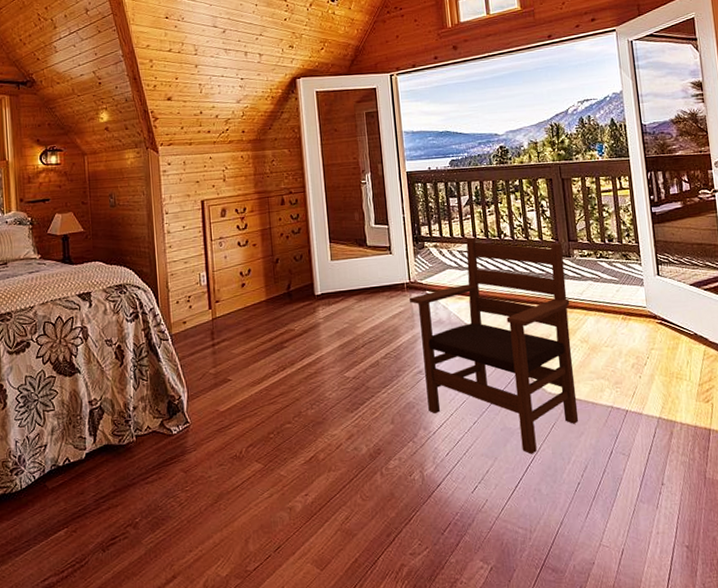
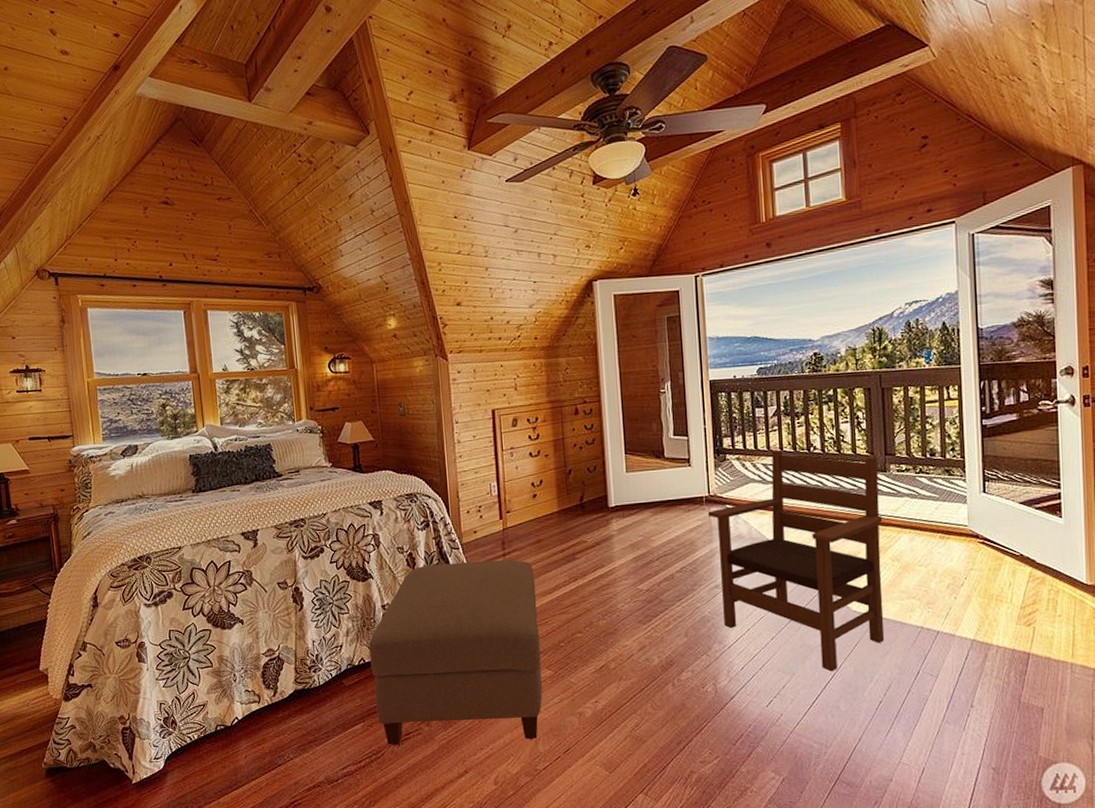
ottoman: none [74,350,253,552] -> present [369,560,543,745]

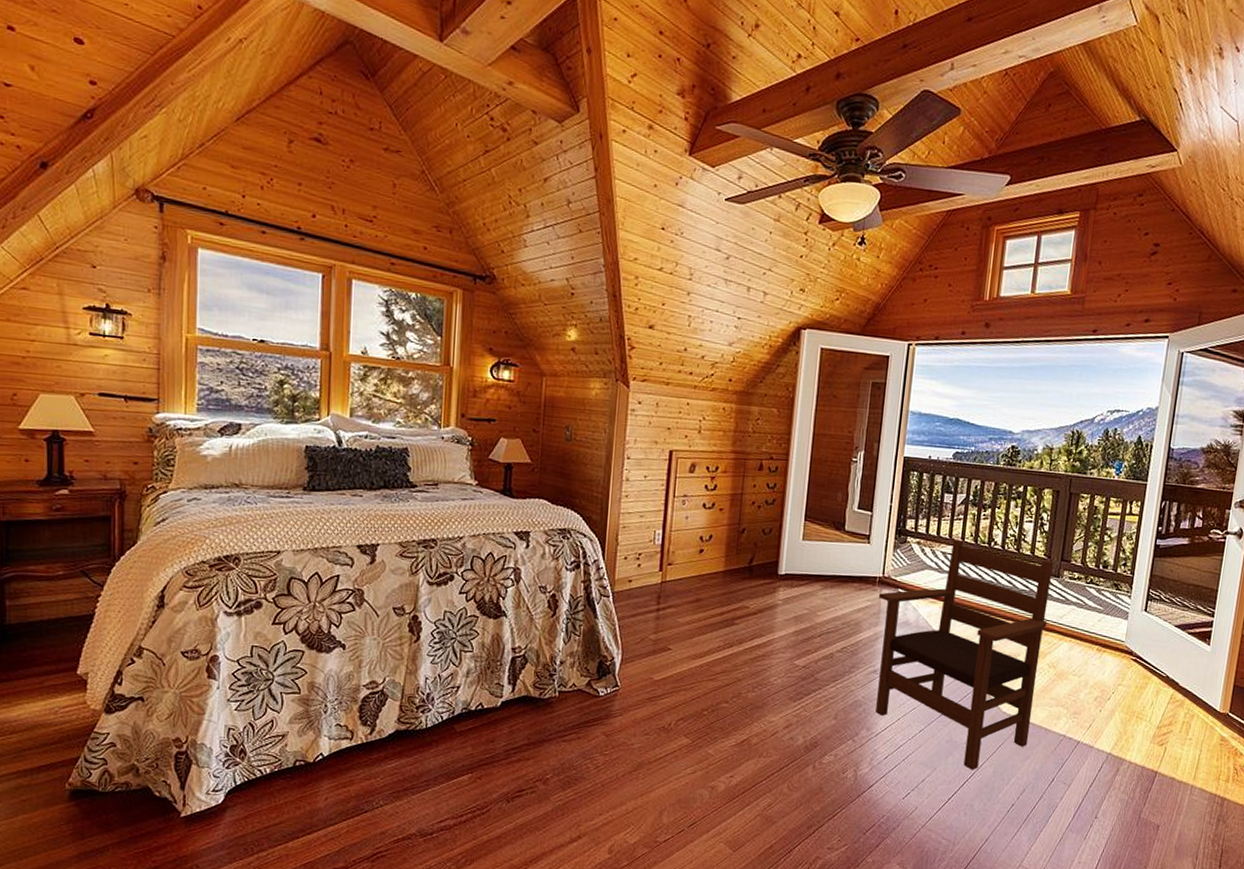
ottoman: present [369,560,543,745] -> none [489,610,688,810]

